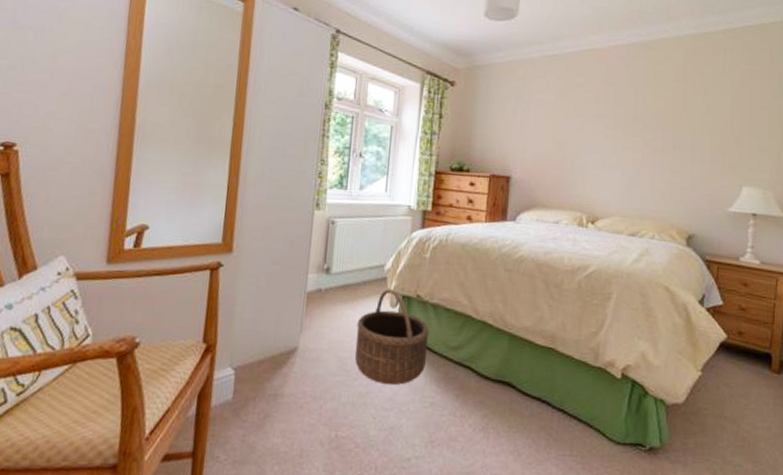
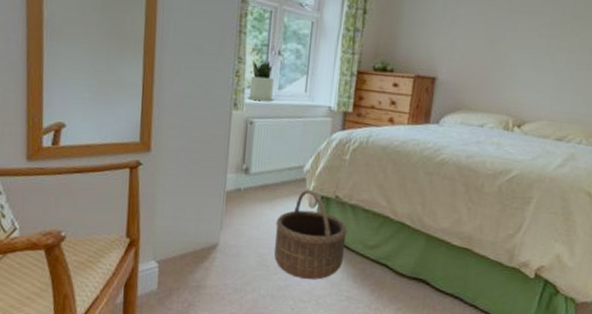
planter: none [329,161,356,202] -> present [247,59,275,102]

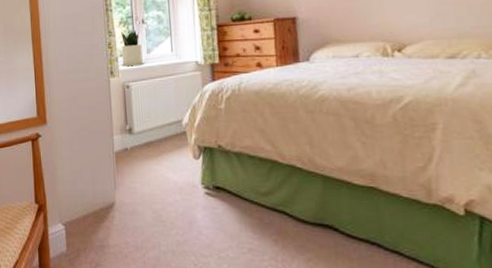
basket: present [273,189,347,280] -> none [165,142,238,233]

